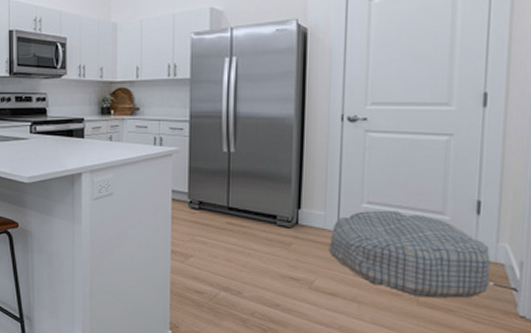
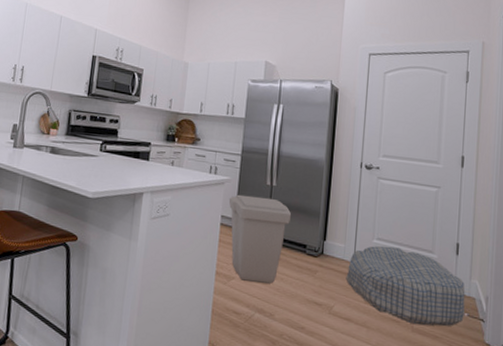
trash can: none [179,165,256,260] -> present [228,194,292,284]

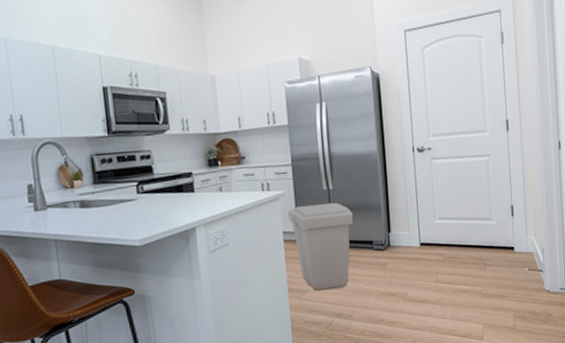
dog bed: present [346,245,466,327] -> none [414,222,525,290]

